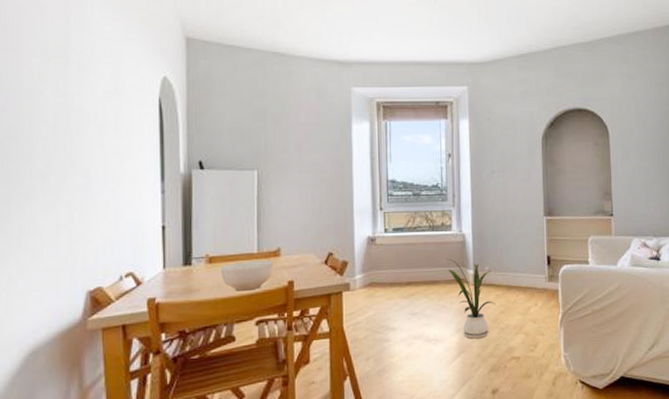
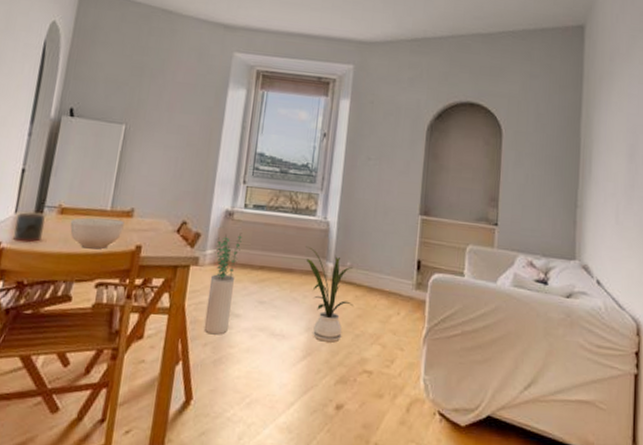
mug: none [165,266,196,295] -> present [13,212,46,242]
vase: none [363,255,387,349] -> present [204,232,242,335]

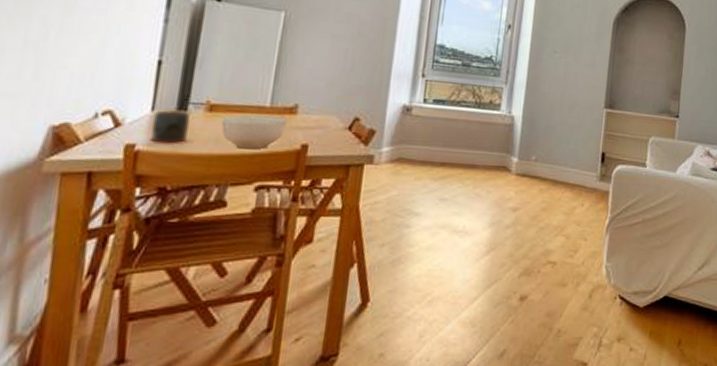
vase: present [204,232,242,335] -> none [380,128,422,235]
house plant: present [306,246,353,343] -> none [489,141,538,236]

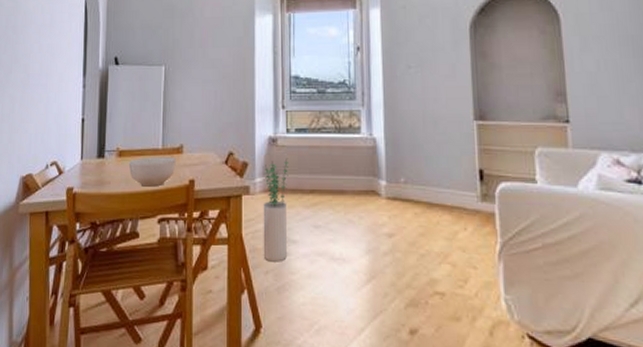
mug: present [150,110,191,144] -> none [82,158,107,186]
vase: none [380,128,422,235] -> present [263,158,288,262]

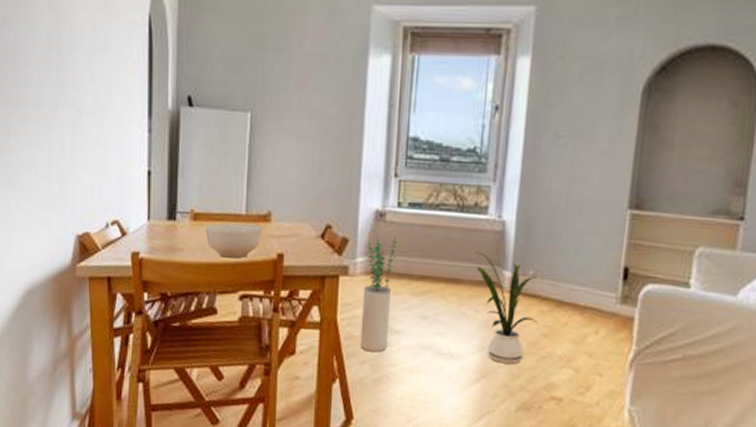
house plant: none [354,165,414,264] -> present [475,251,538,365]

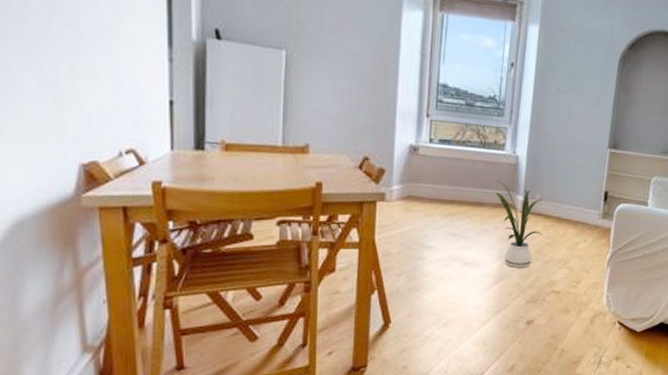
bowl: present [205,223,262,259] -> none [238,154,300,187]
vase: present [360,236,397,353] -> none [396,168,429,266]

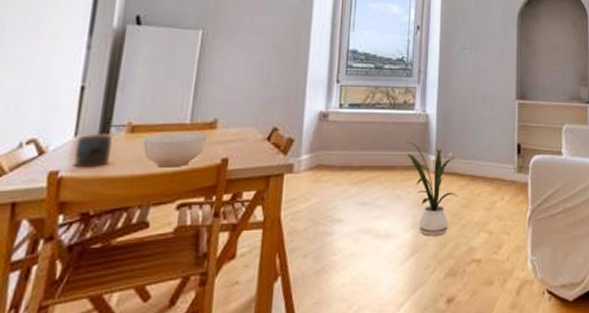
mug: none [173,149,209,181] -> present [73,134,113,168]
bowl: none [238,154,300,187] -> present [143,133,207,168]

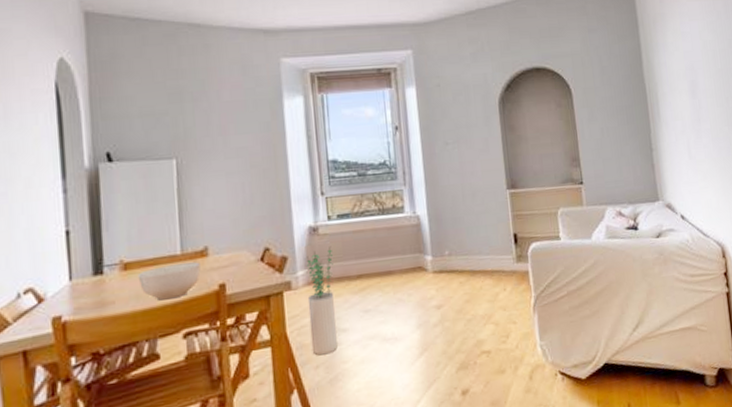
mug: present [73,134,113,168] -> none [72,274,109,311]
vase: none [303,134,339,244] -> present [306,246,338,356]
house plant: present [406,141,458,236] -> none [400,244,459,335]

